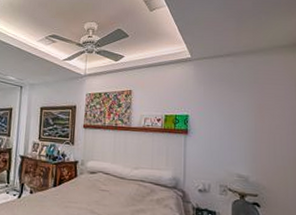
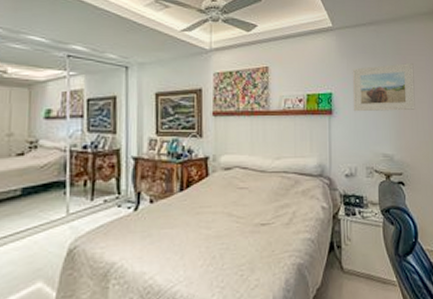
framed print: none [208,91,273,136] -> present [352,62,415,112]

